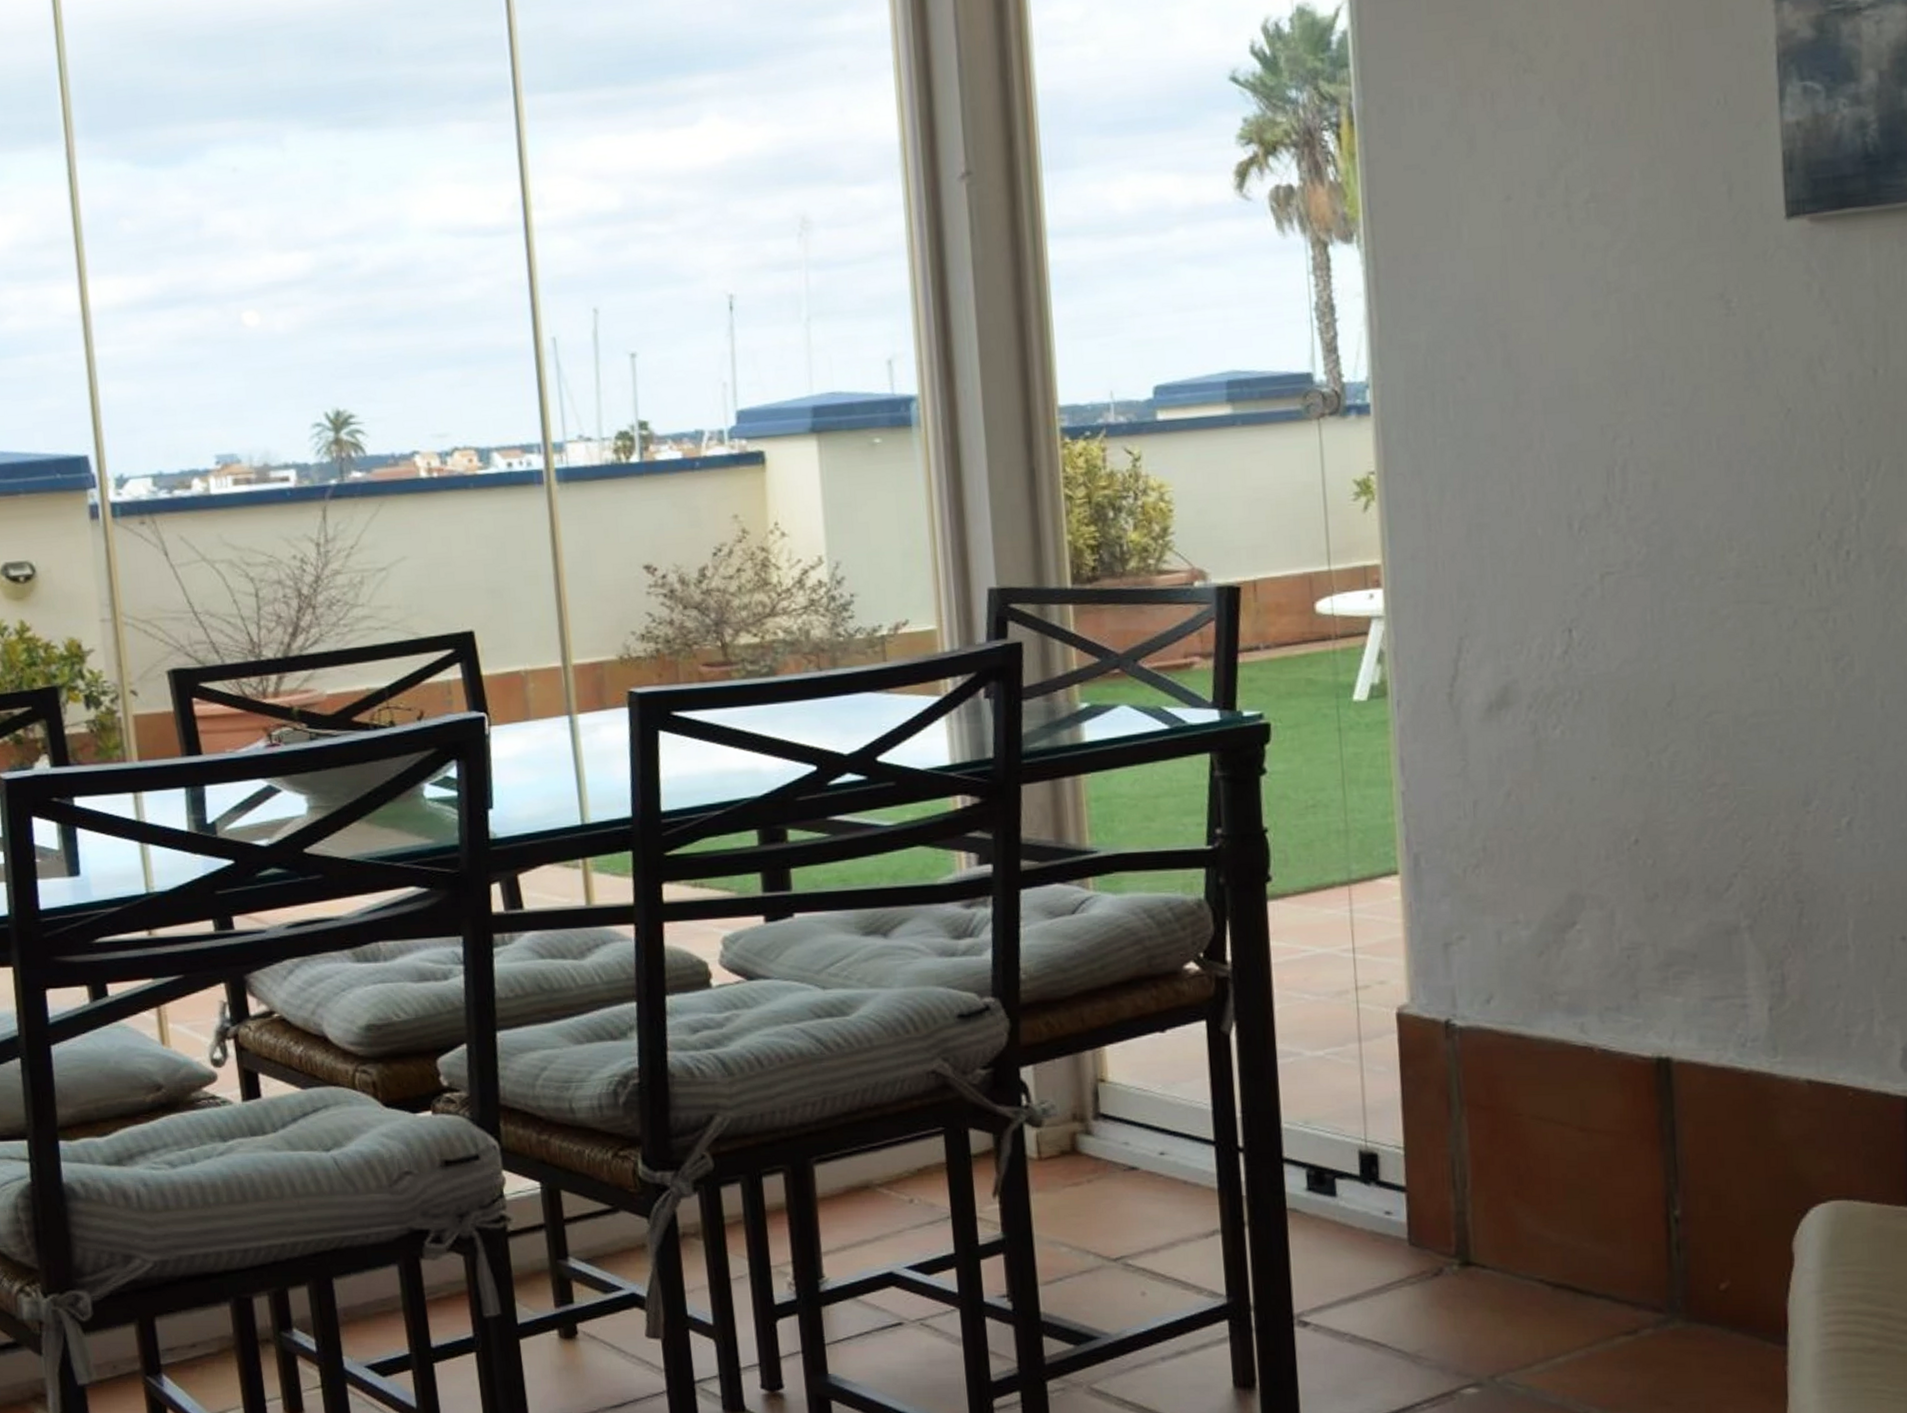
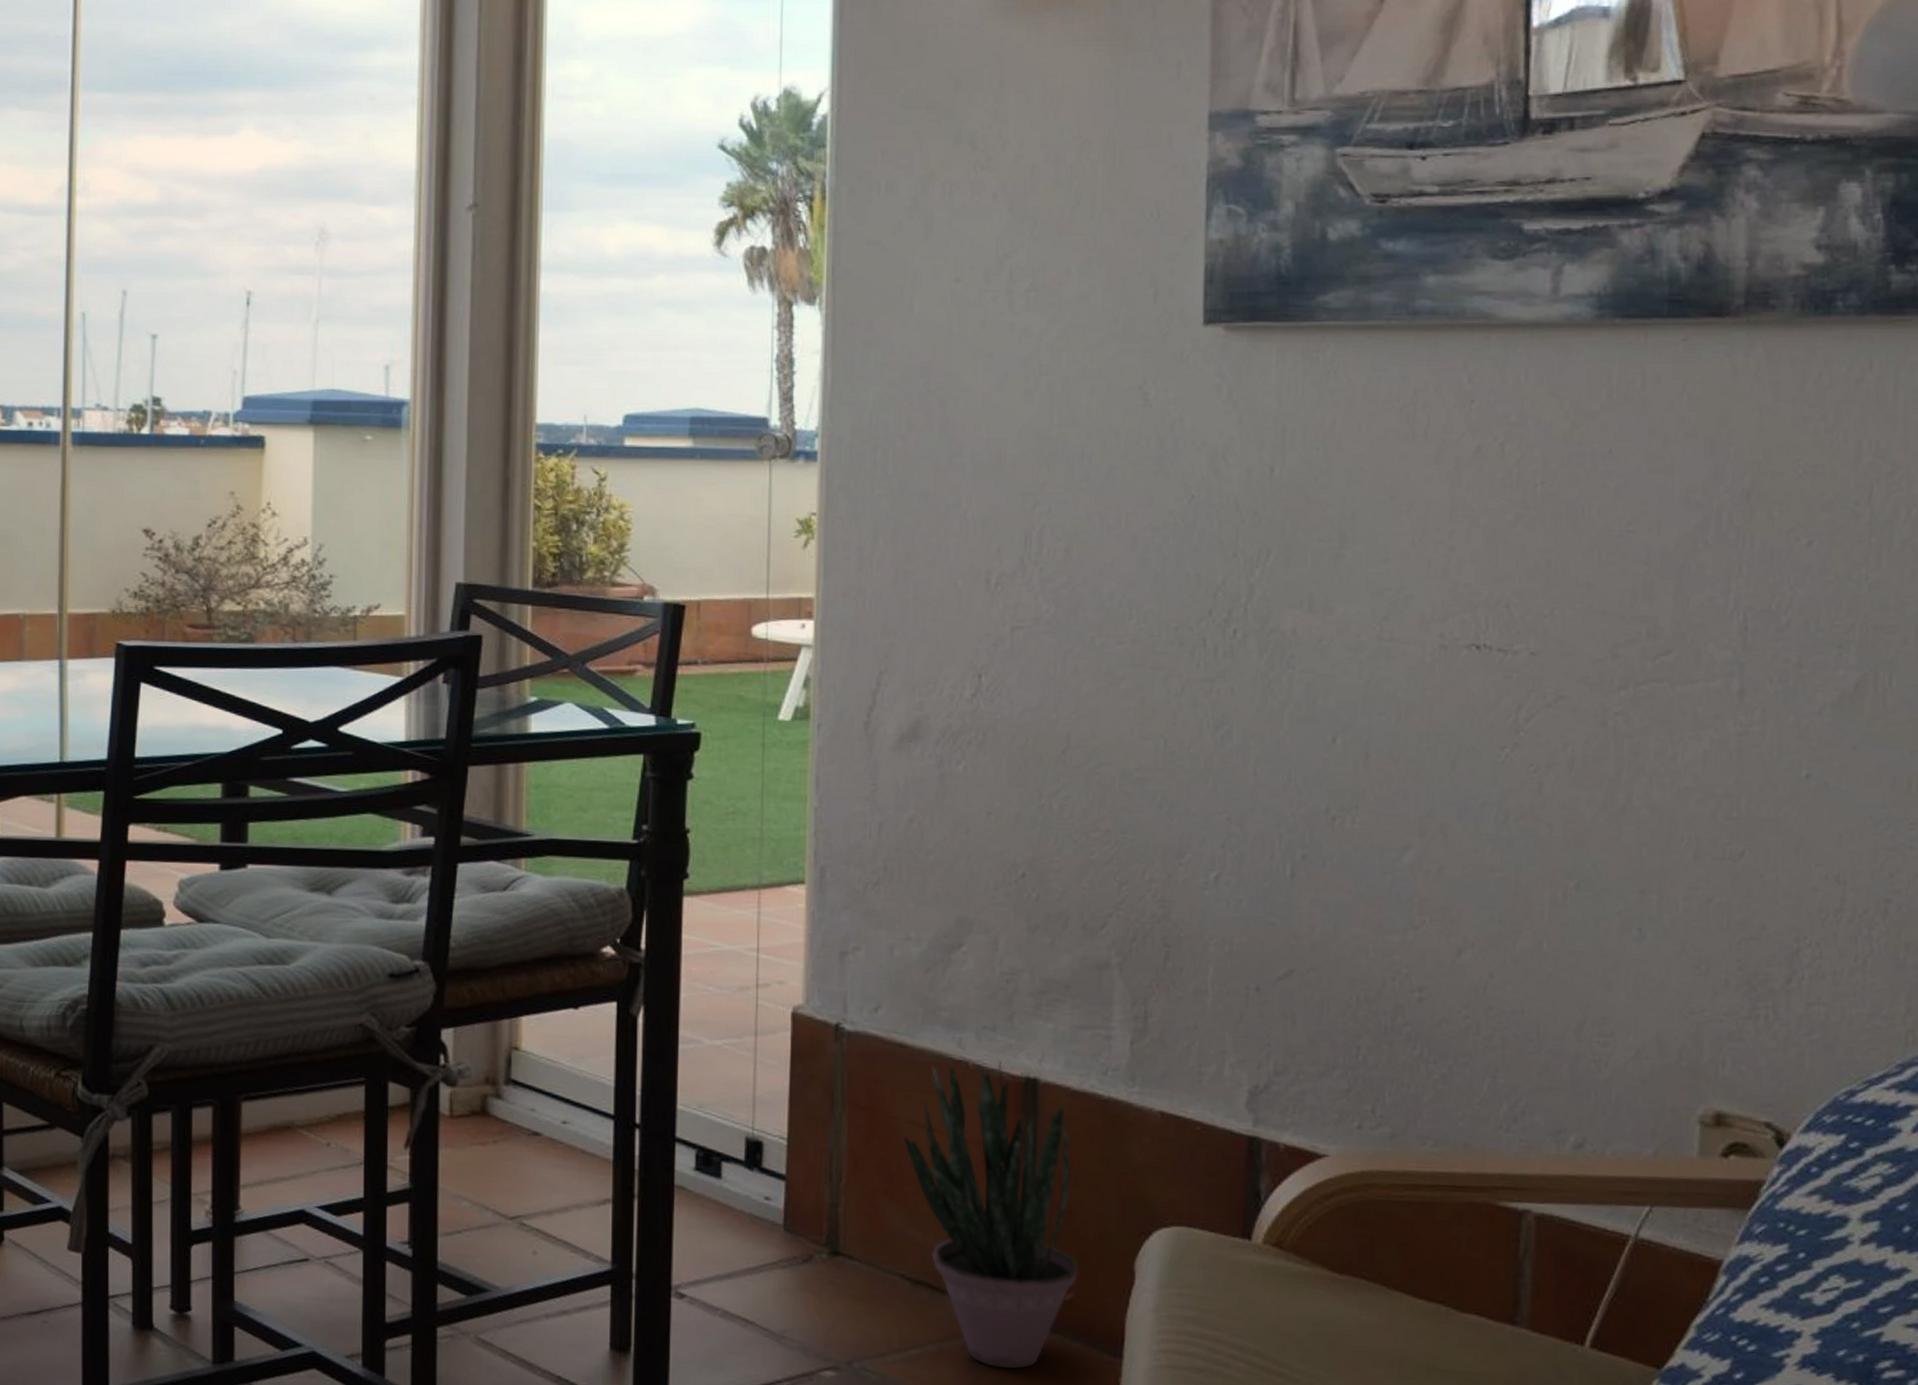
potted plant: none [1530,1042,1733,1368] -> present [903,1060,1080,1369]

